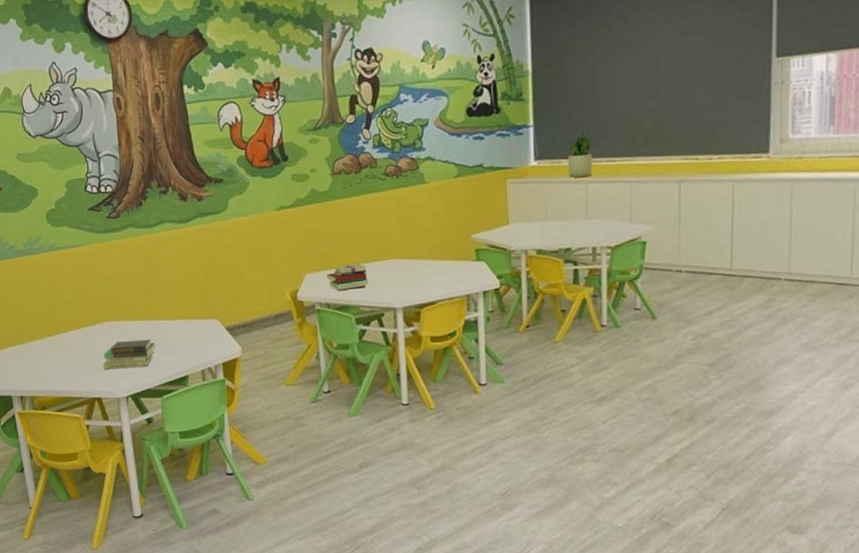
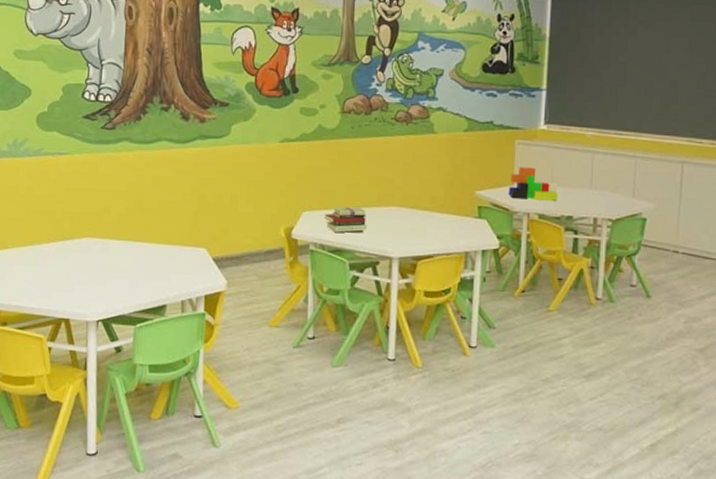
books: present [103,339,156,370] -> none [76,260,136,290]
toy blocks: none [504,204,554,238] -> present [509,166,558,201]
planter: present [568,132,593,178] -> none [577,103,602,147]

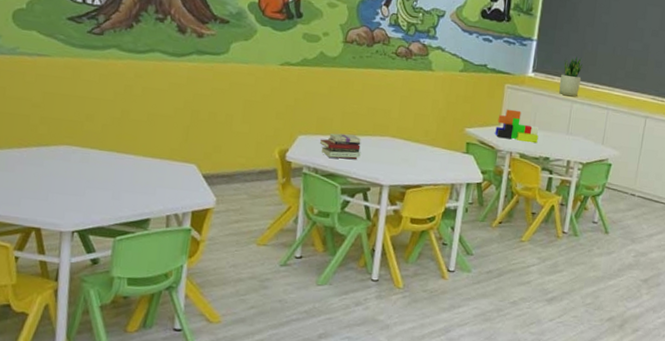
planter: none [577,103,602,147] -> present [559,57,583,97]

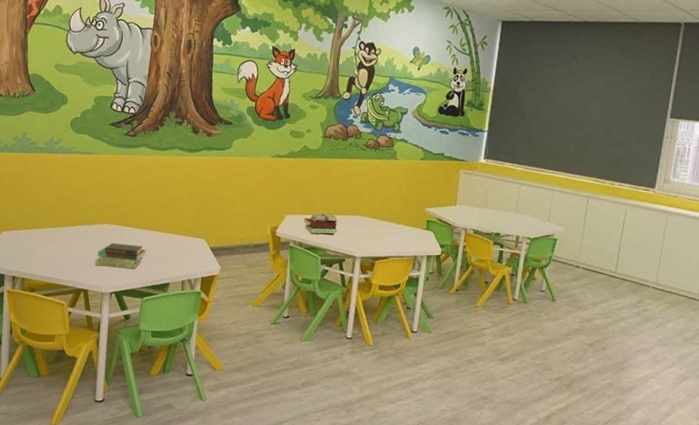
books: none [50,169,119,202] -> present [95,242,146,269]
toy blocks: present [495,109,539,143] -> none [452,191,490,220]
planter: present [559,57,583,97] -> none [508,145,530,180]

